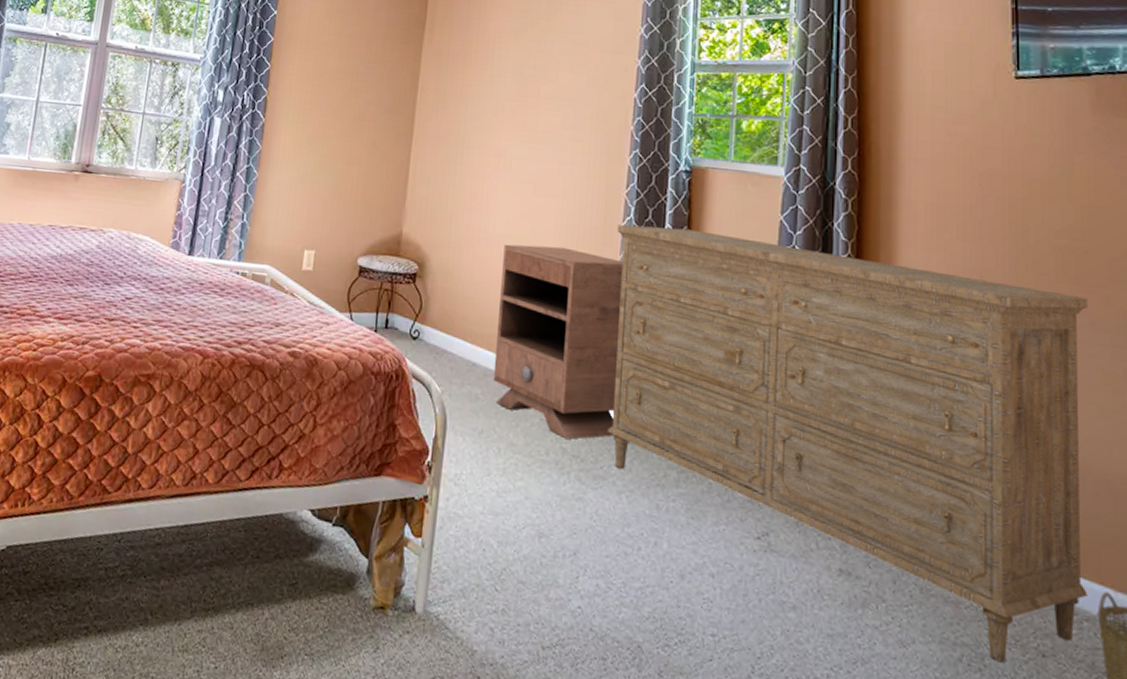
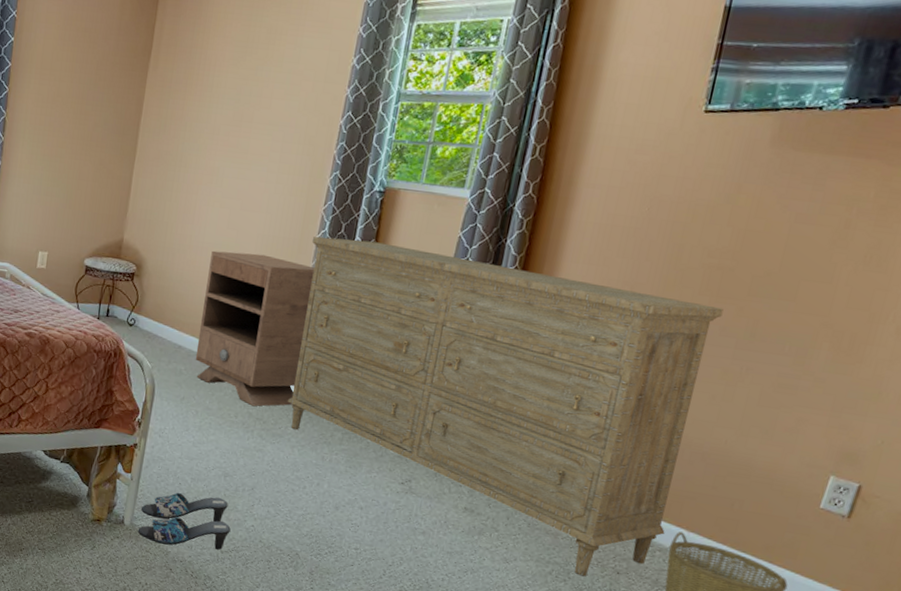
slippers: none [433,562,552,645] -> present [137,492,231,550]

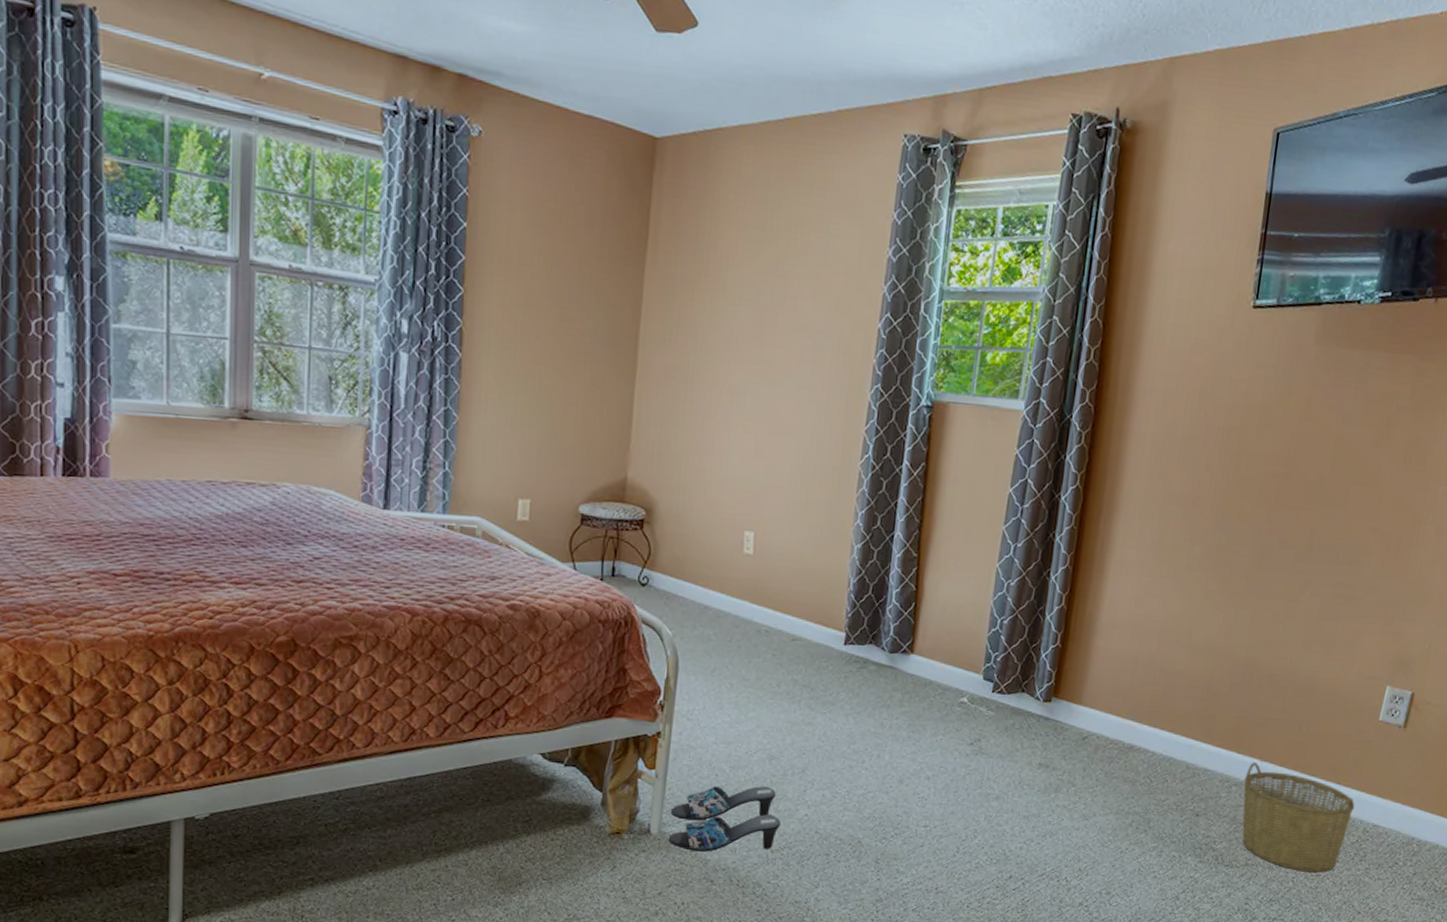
nightstand: present [195,250,315,407] -> none [725,486,860,672]
dresser: present [287,236,724,577] -> none [837,462,1282,824]

